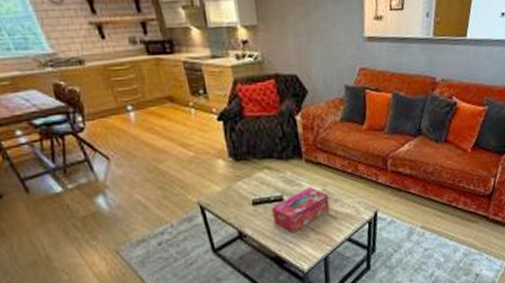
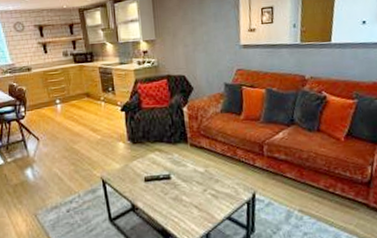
tissue box: present [272,187,330,234] -> none [161,168,211,209]

